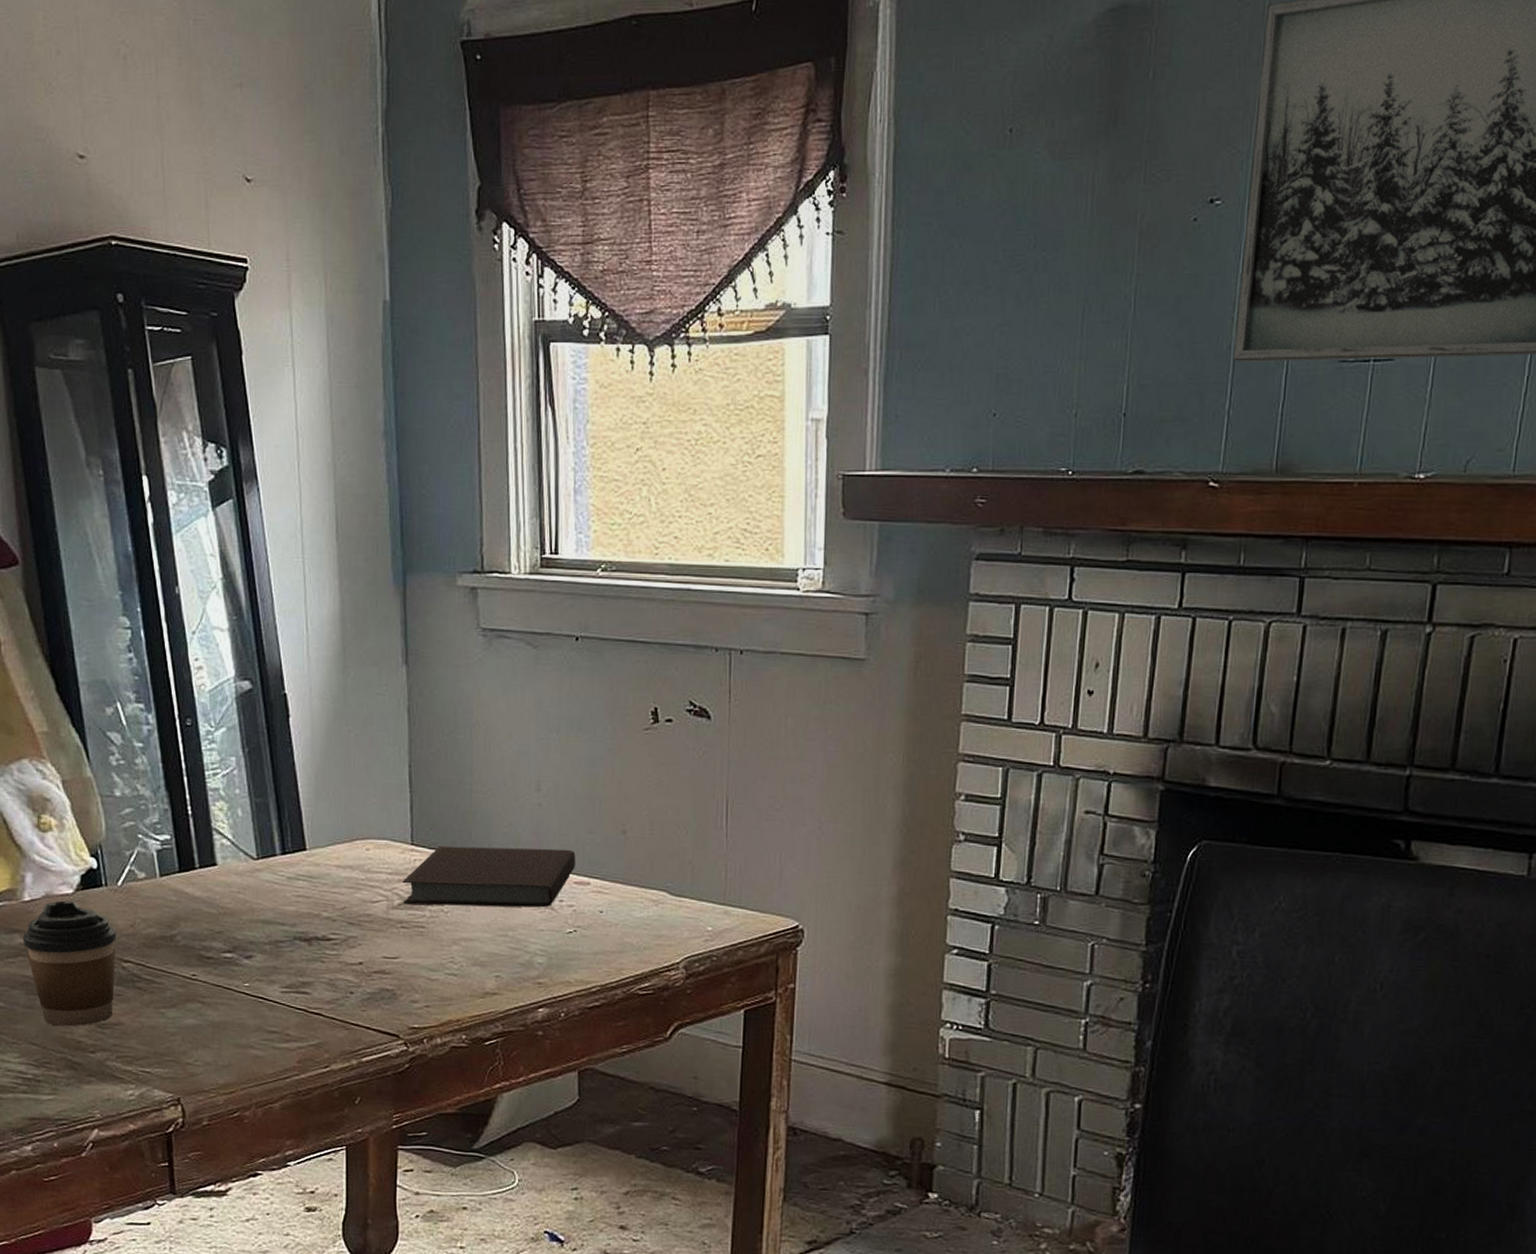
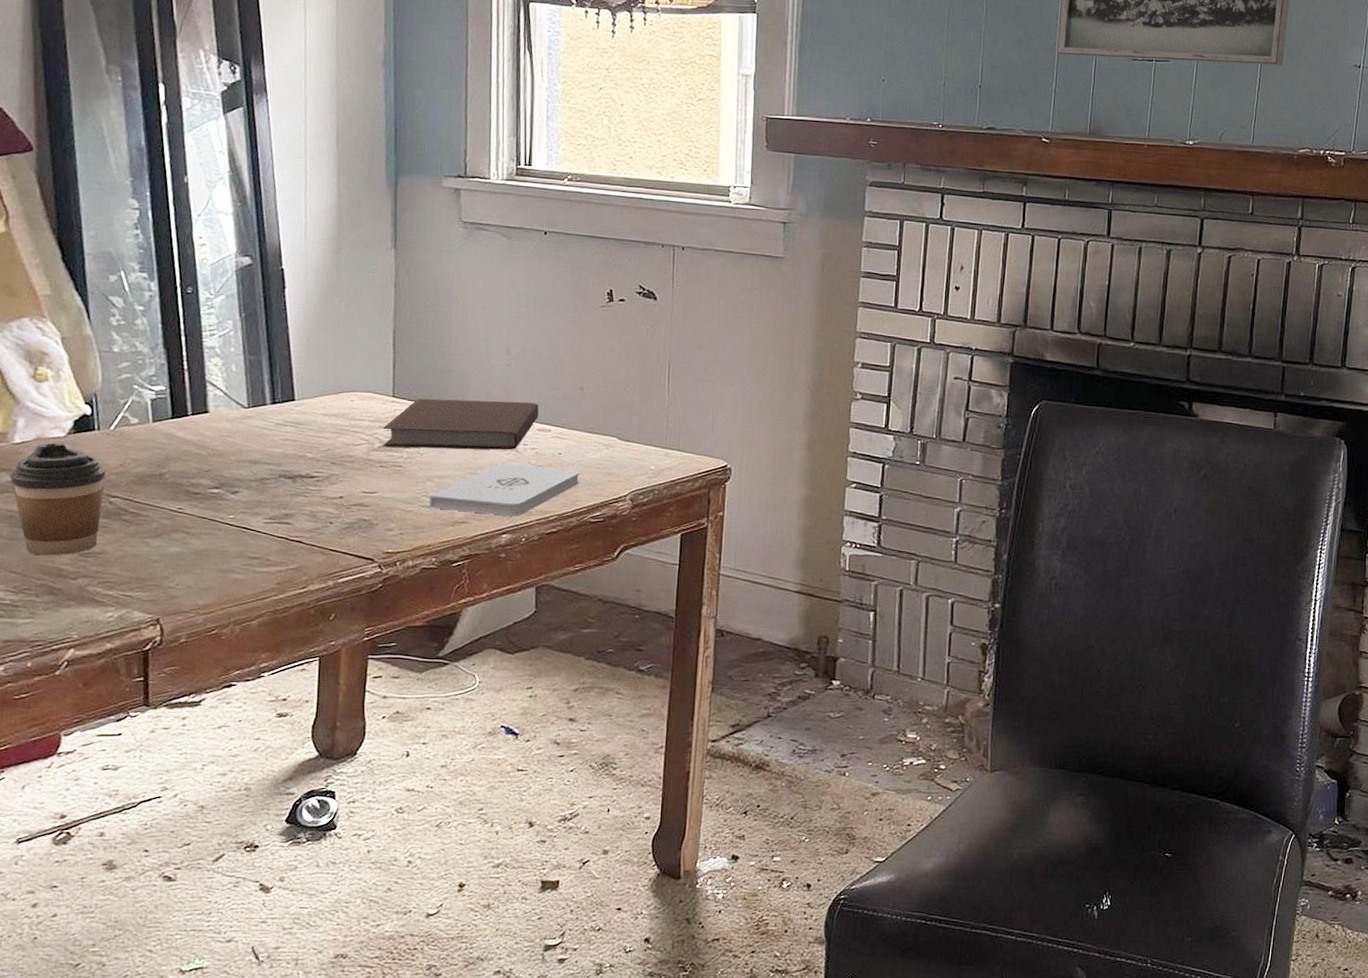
notepad: none [457,923,625,987] -> present [429,463,580,516]

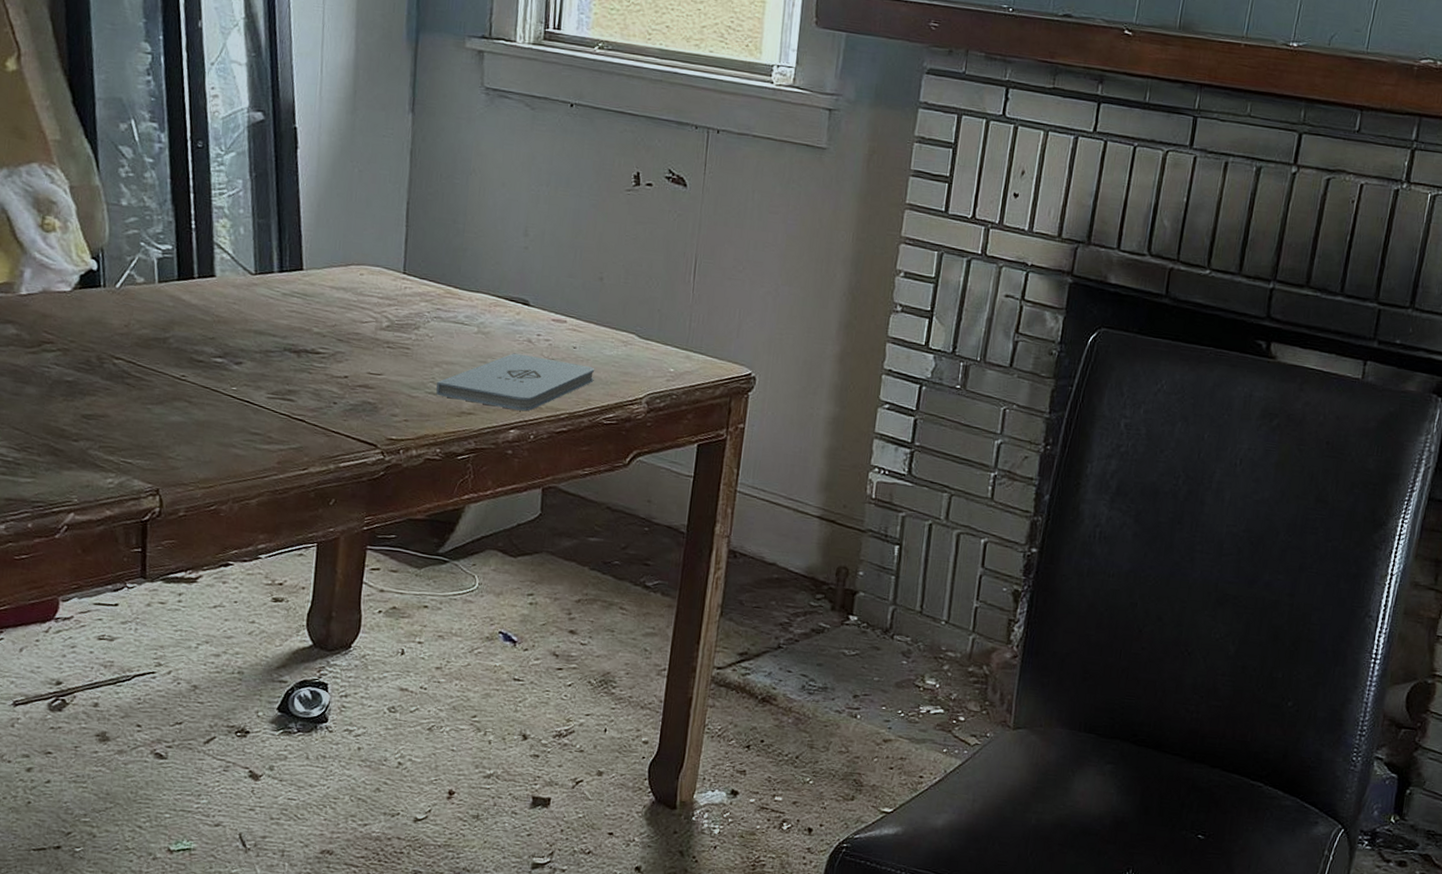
coffee cup: present [10,443,106,556] -> none [15,297,110,416]
notebook: present [383,398,539,450] -> none [391,276,555,340]

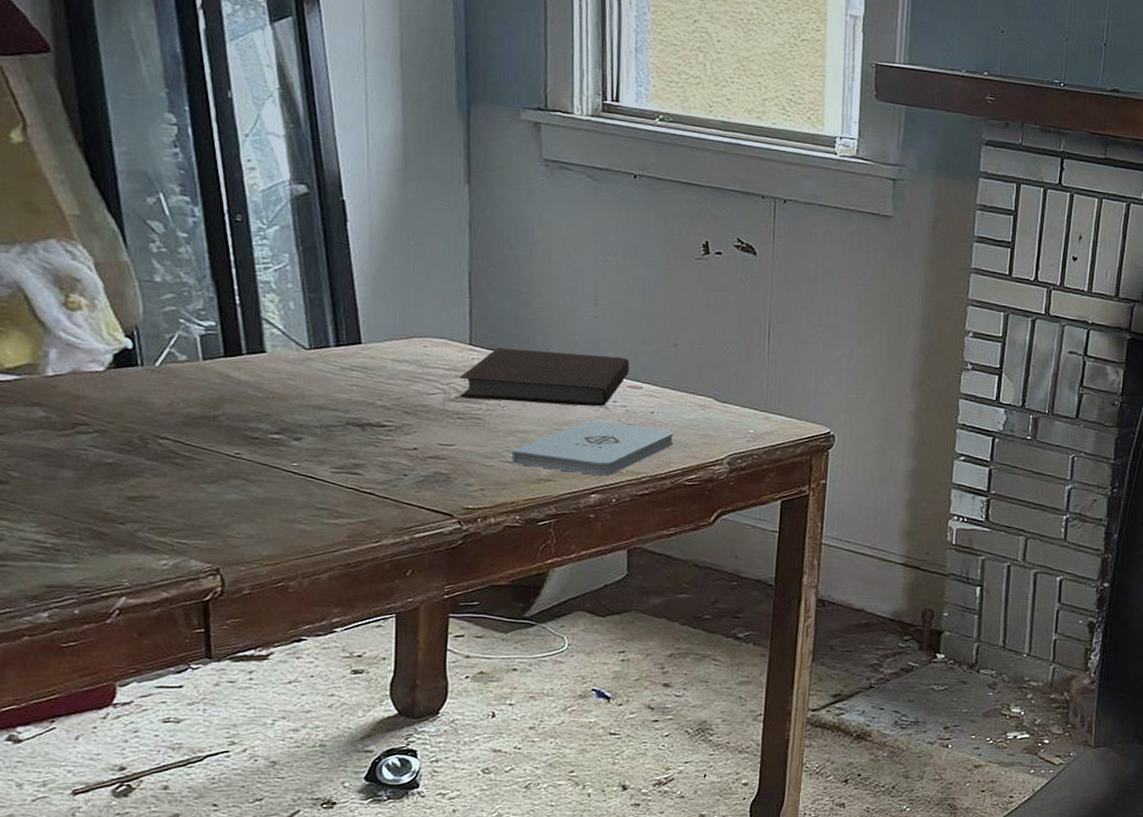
notebook: none [391,276,555,340] -> present [459,347,629,407]

